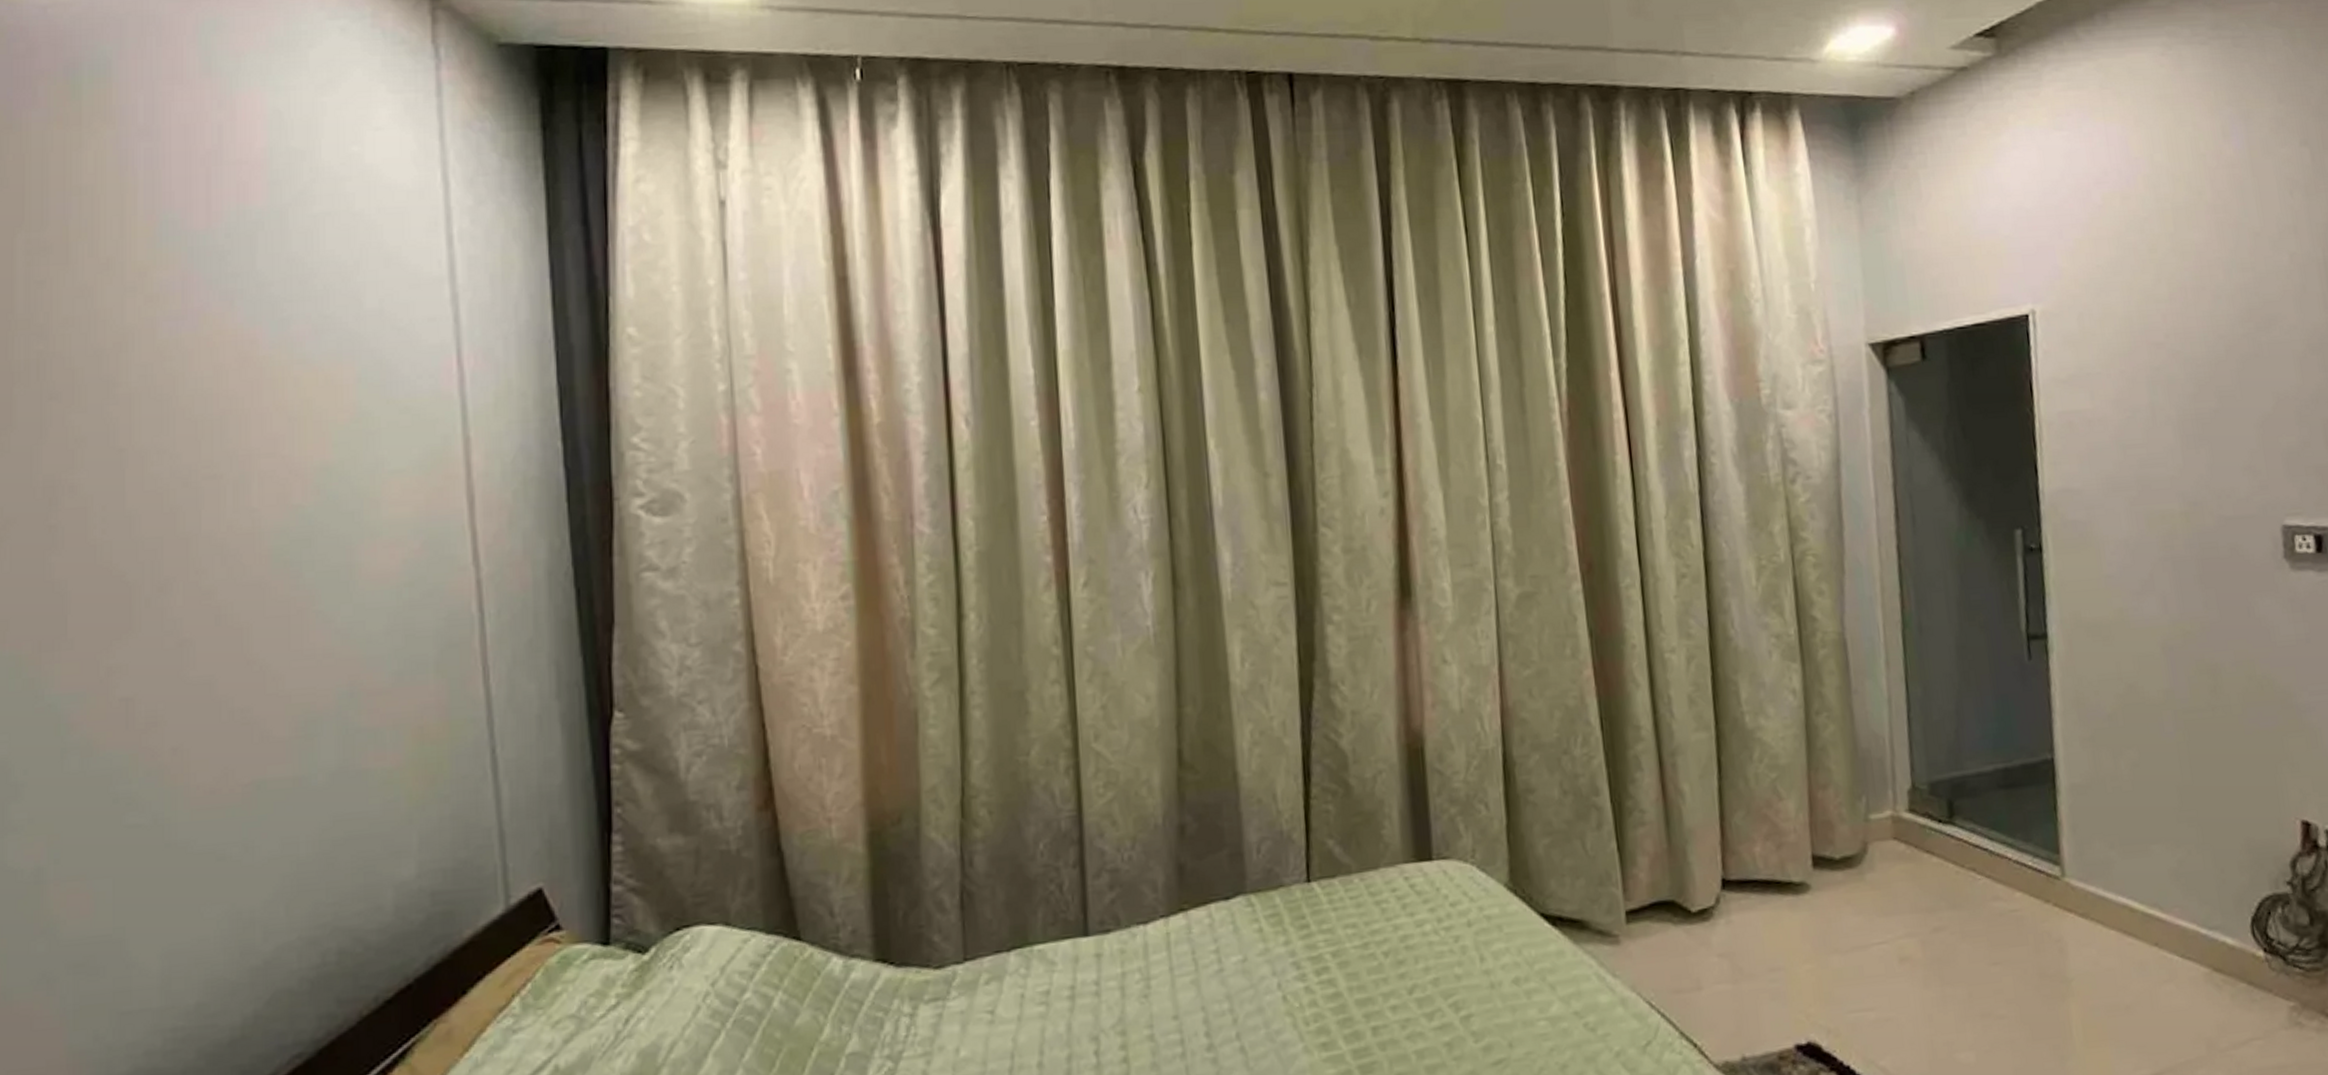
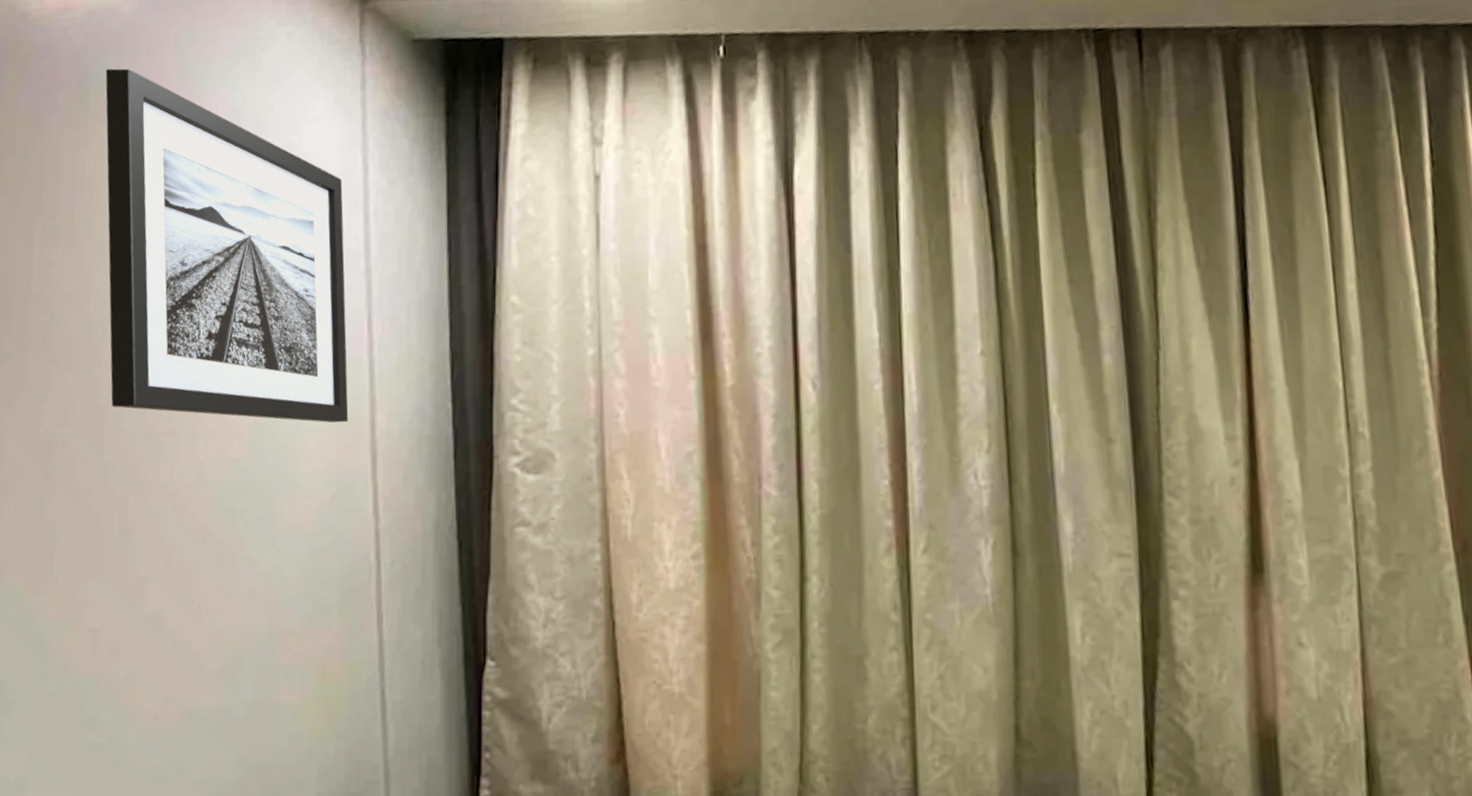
wall art: none [102,58,438,465] -> present [105,68,349,423]

